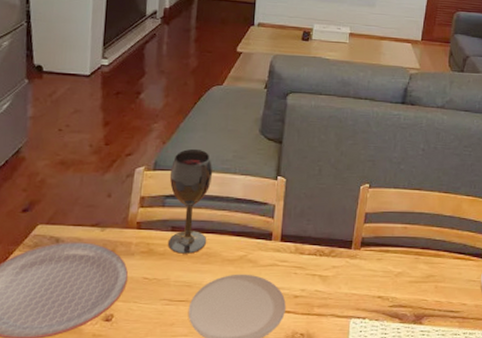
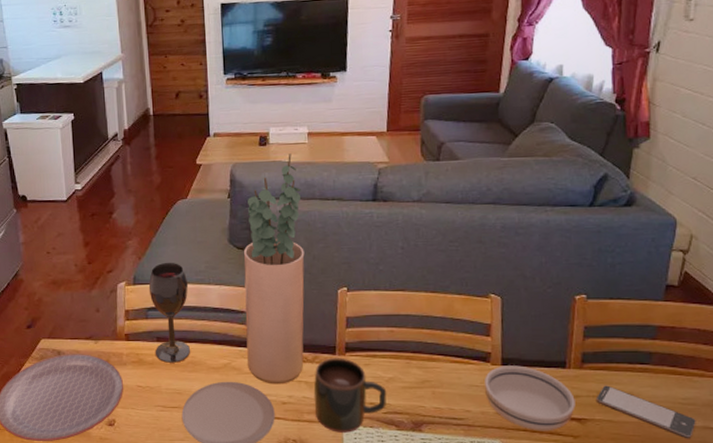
vase: none [263,51,337,278] -> present [243,154,305,385]
mug: none [325,252,395,326] -> present [313,358,387,433]

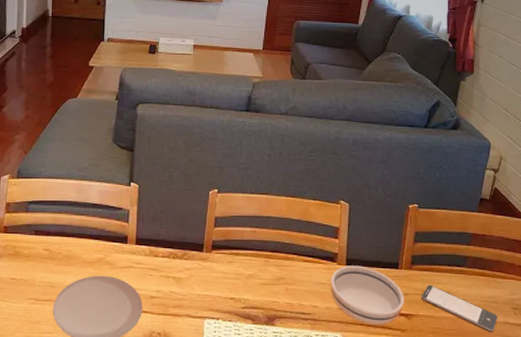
wine glass: present [148,262,191,363] -> none [31,157,71,256]
vase: present [243,154,305,385] -> none [120,63,184,279]
mug: present [313,358,387,433] -> none [180,255,246,326]

